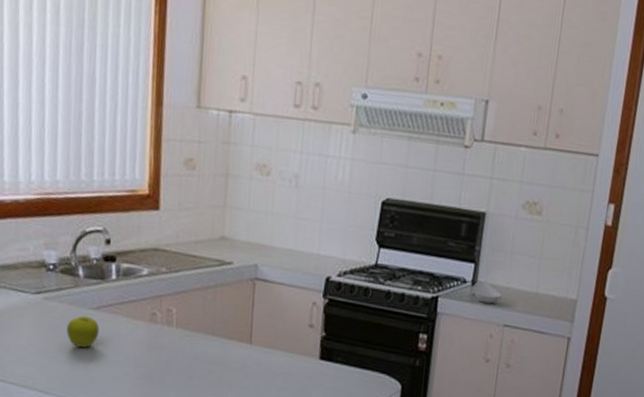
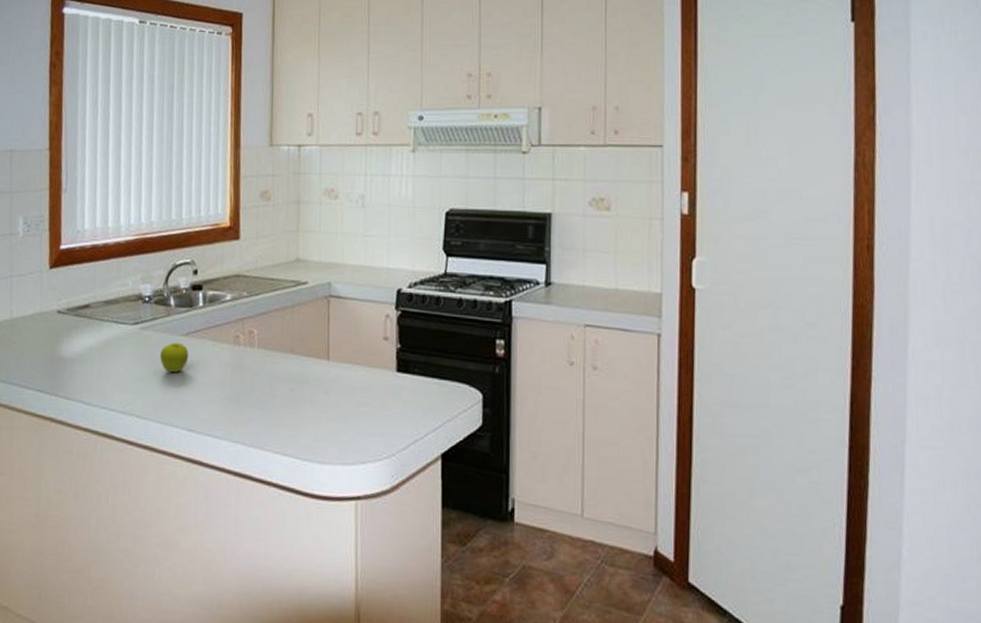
spoon rest: present [471,280,502,304] -> none [546,281,579,304]

